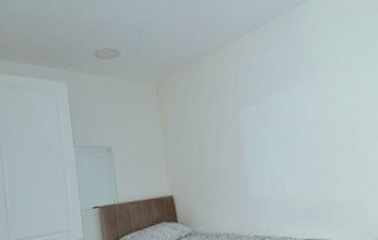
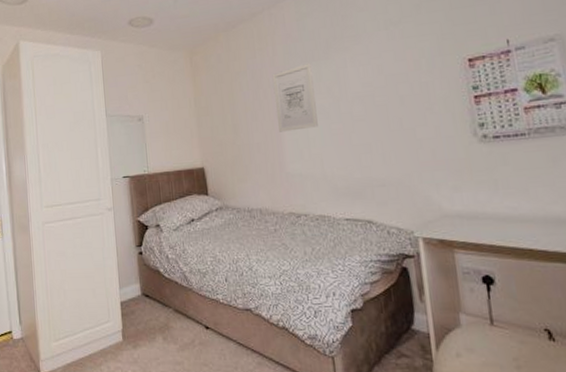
wall art: none [235,93,279,160] -> present [272,62,318,132]

